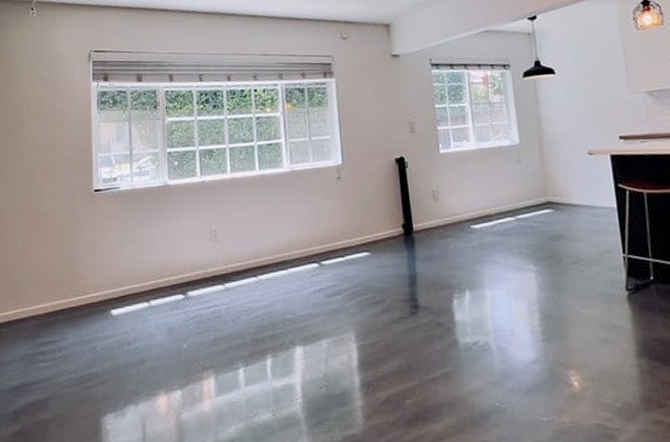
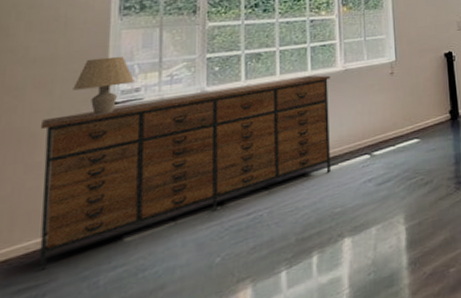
sideboard: none [48,175,282,329] -> present [38,75,332,271]
table lamp: none [68,147,112,200] -> present [73,56,134,116]

